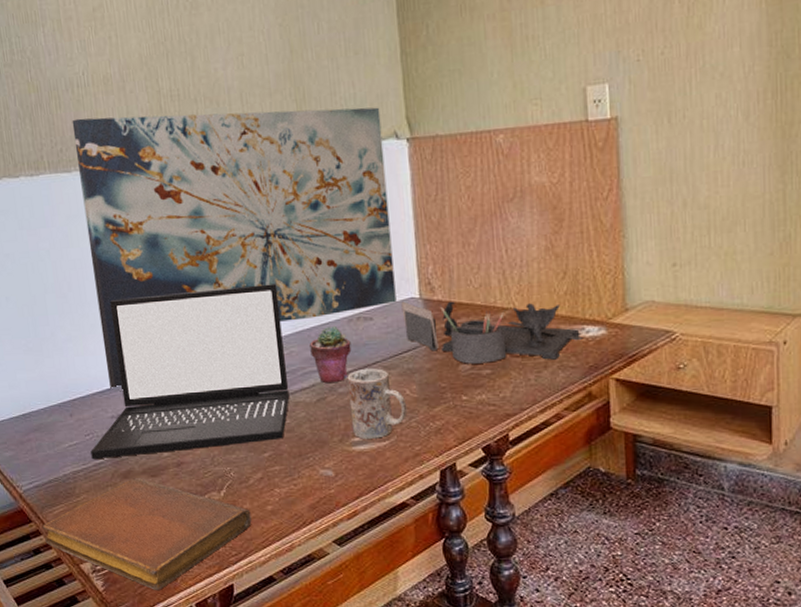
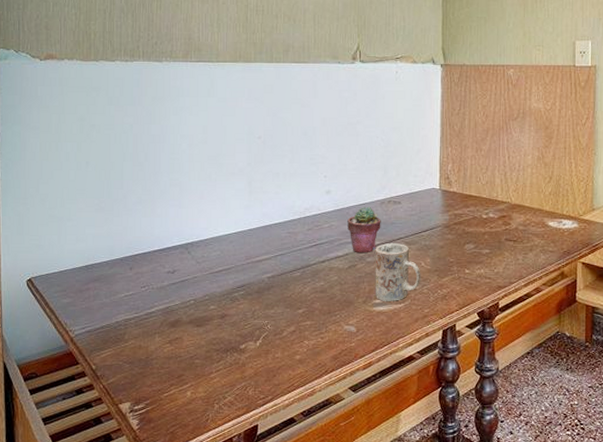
notebook: present [42,478,252,590] -> none [88,327,281,429]
wall art: present [72,107,397,392] -> none [169,19,423,251]
laptop: present [91,283,290,460] -> none [144,168,326,309]
desk organizer: present [401,301,584,364] -> none [424,190,561,245]

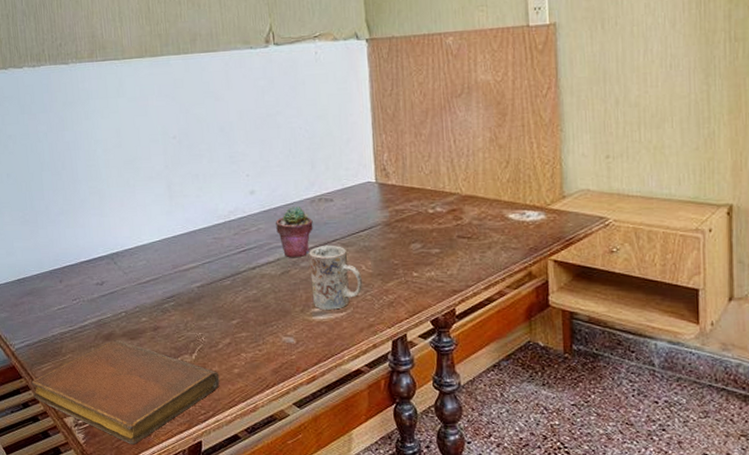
notebook: none [88,327,281,429] -> present [31,340,220,444]

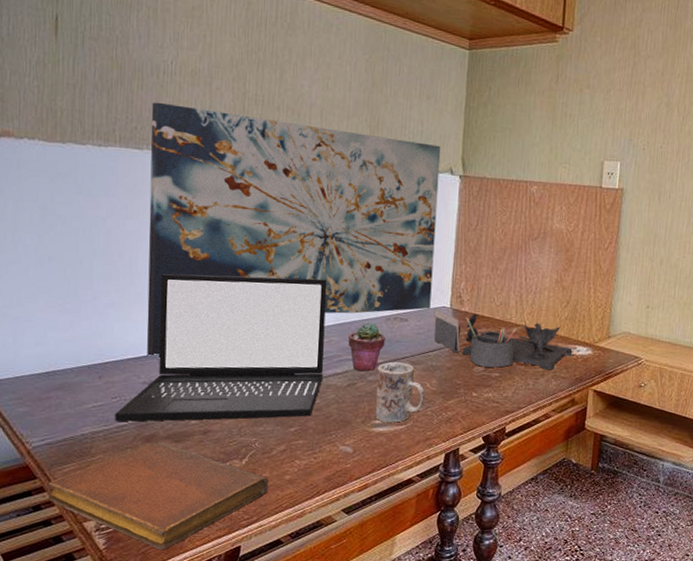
wall art: none [70,11,355,261] -> present [146,102,441,360]
laptop: none [77,167,257,323] -> present [115,273,327,422]
desk organizer: none [359,185,525,243] -> present [433,308,575,370]

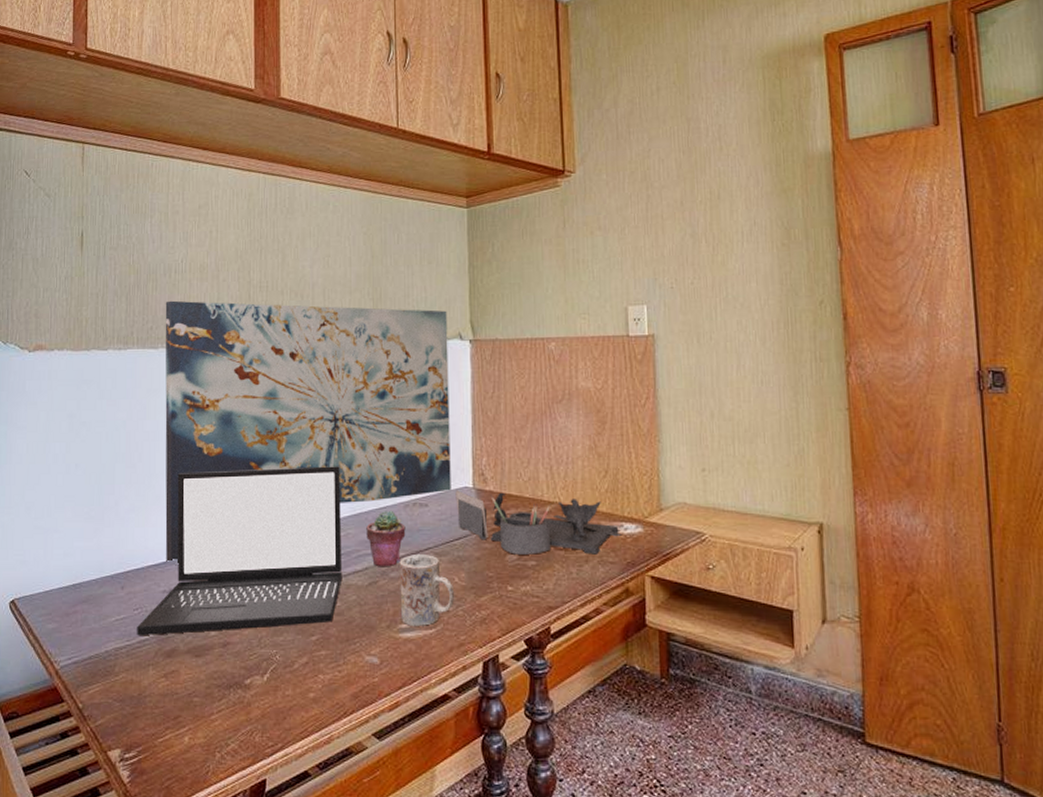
notebook: present [47,442,269,550] -> none [74,658,292,784]

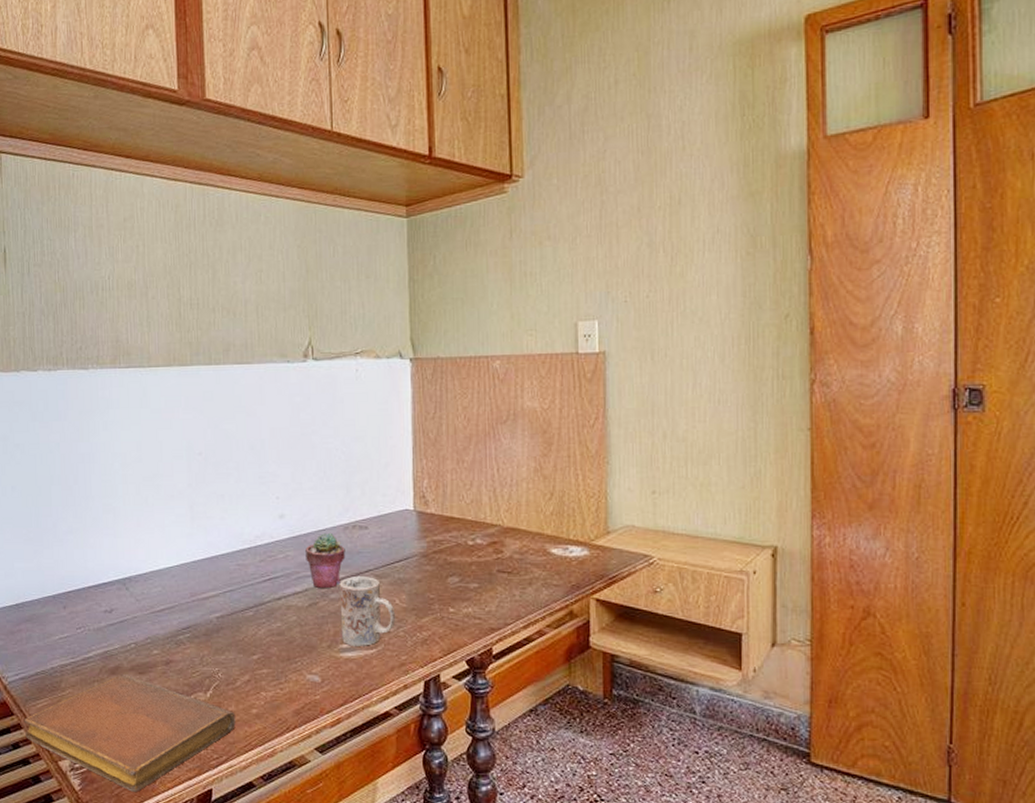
notebook: none [74,658,292,784] -> present [24,675,236,792]
laptop: present [137,466,343,636] -> none [81,488,283,654]
wall art: present [165,300,451,566] -> none [93,319,392,587]
desk organizer: present [455,490,622,555] -> none [396,512,567,577]

